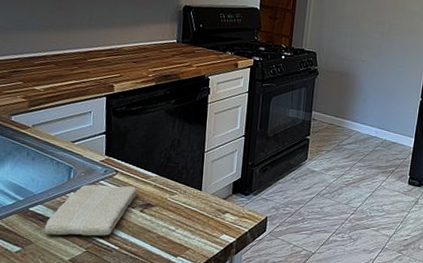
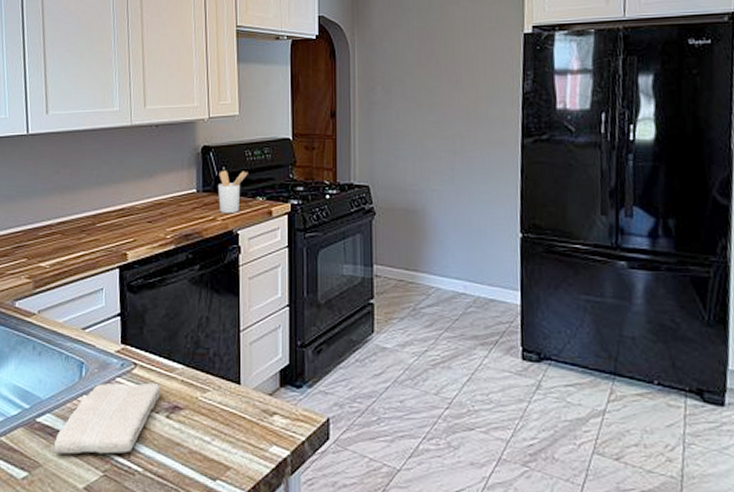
utensil holder: none [194,27,221,62] -> present [218,169,248,213]

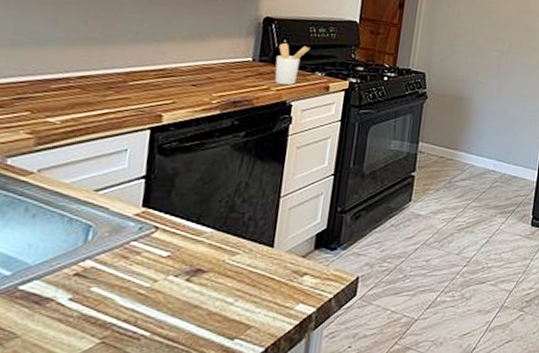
washcloth: present [53,382,160,454] -> none [37,246,184,323]

